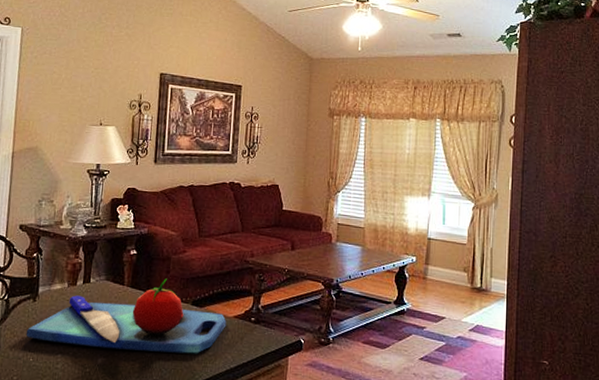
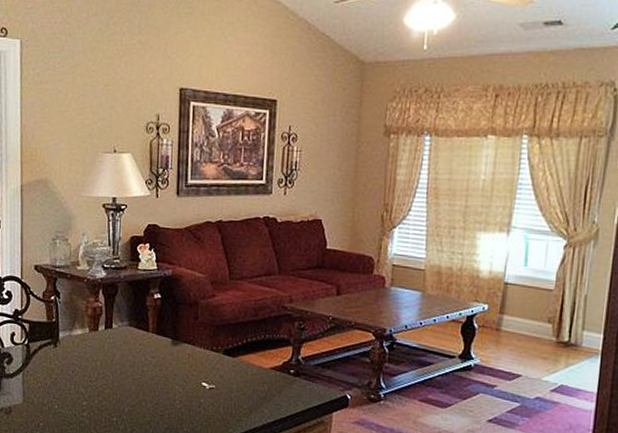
chopping board: present [26,278,227,354] -> none [49,325,263,407]

